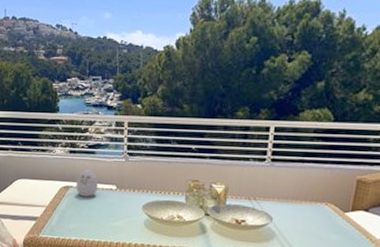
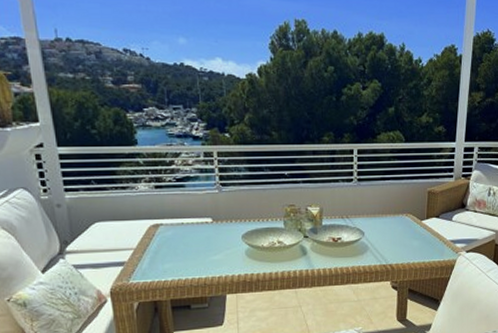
decorative egg: present [75,169,98,197] -> none [166,204,192,234]

